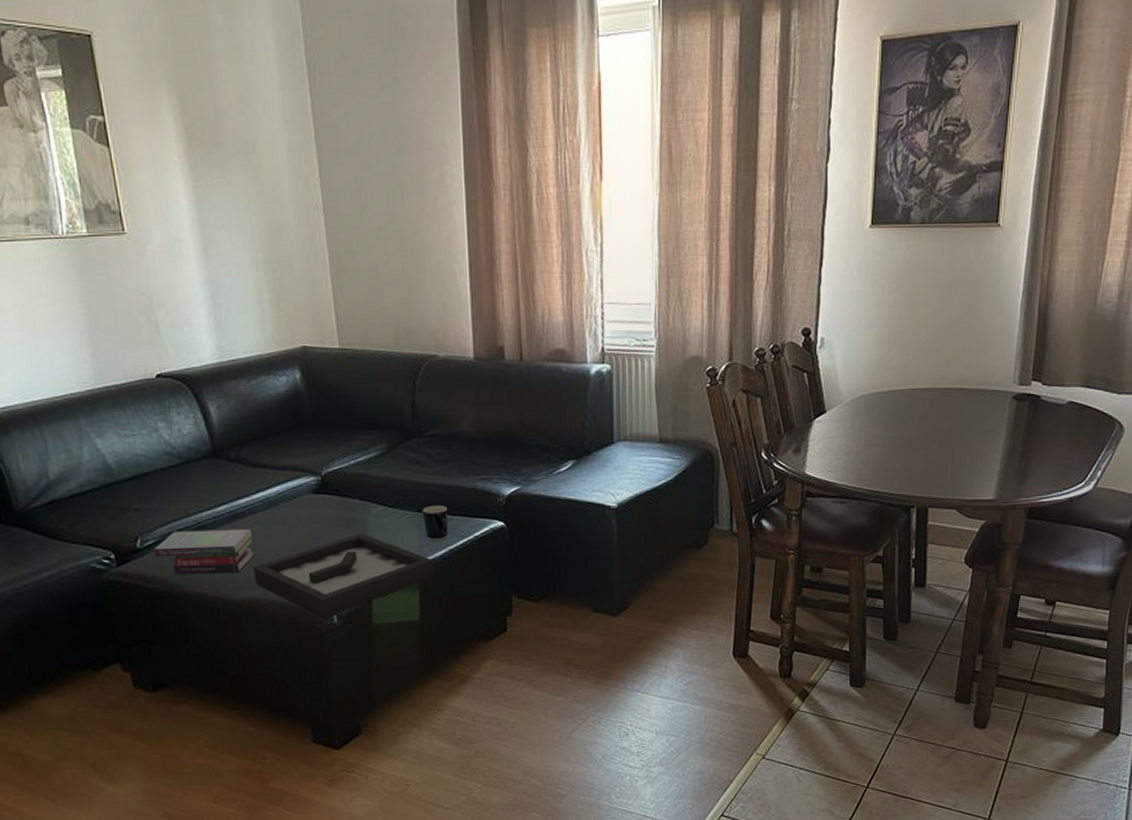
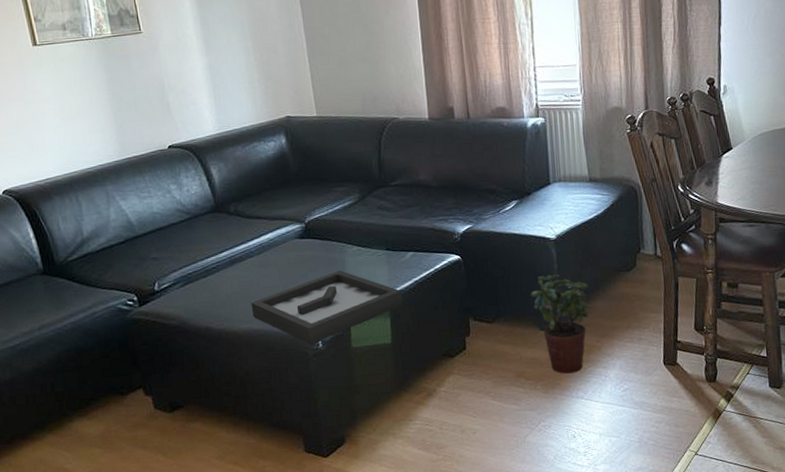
books: present [153,528,254,575] -> none [168,270,251,312]
mug: present [422,504,449,542] -> none [390,243,414,275]
potted plant: none [584,548,656,663] -> present [530,274,593,374]

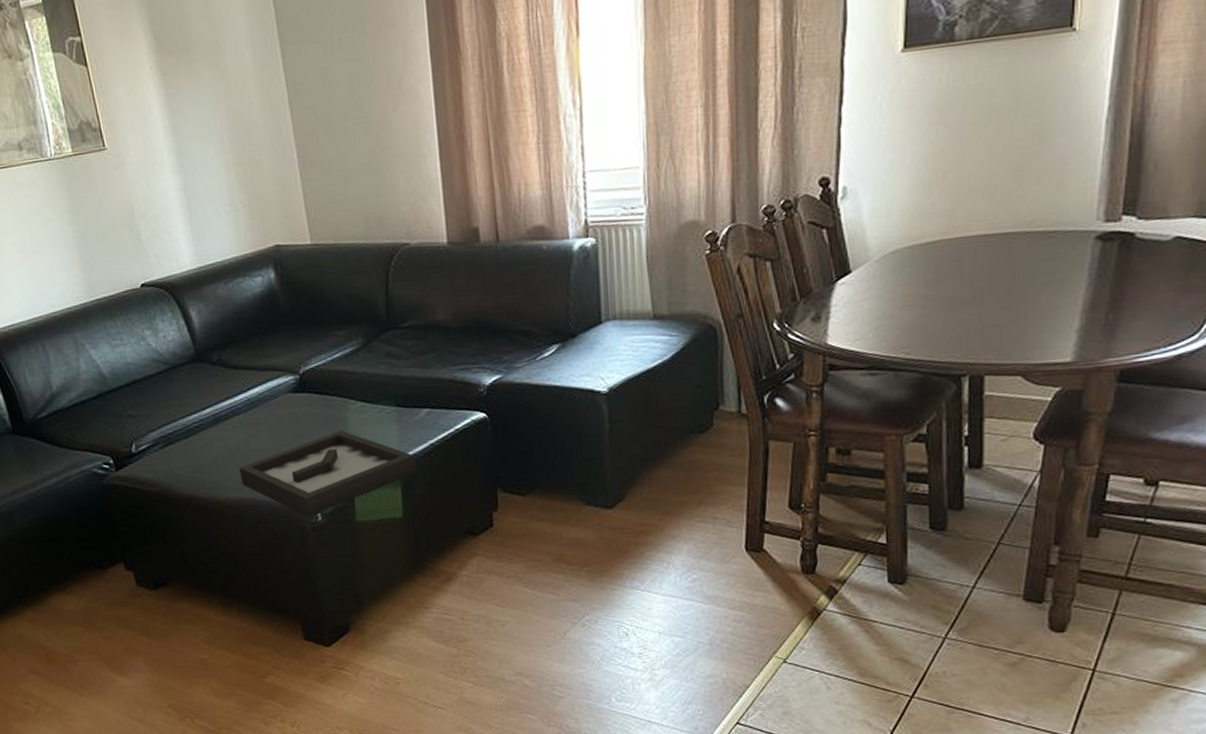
potted plant: present [530,274,593,374] -> none [574,436,655,559]

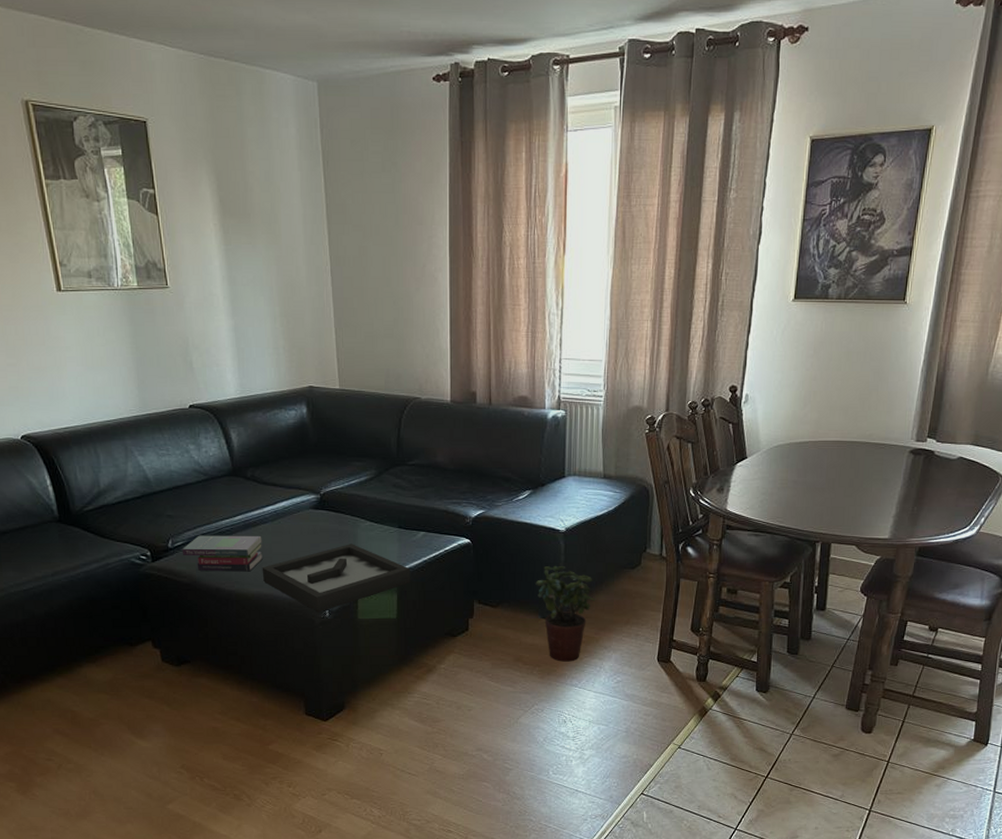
books: none [147,429,239,477] -> present [182,535,263,572]
potted plant: none [574,436,655,559] -> present [535,565,595,662]

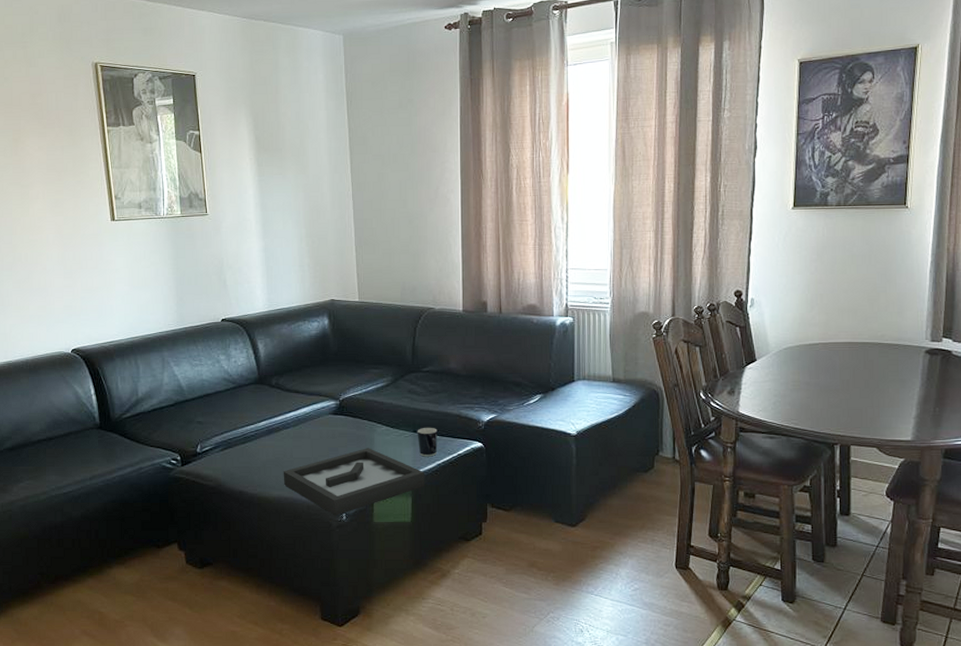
books: present [182,535,263,572] -> none [209,440,284,476]
mug: none [402,522,424,553] -> present [417,427,438,457]
potted plant: present [535,565,595,662] -> none [548,468,609,568]

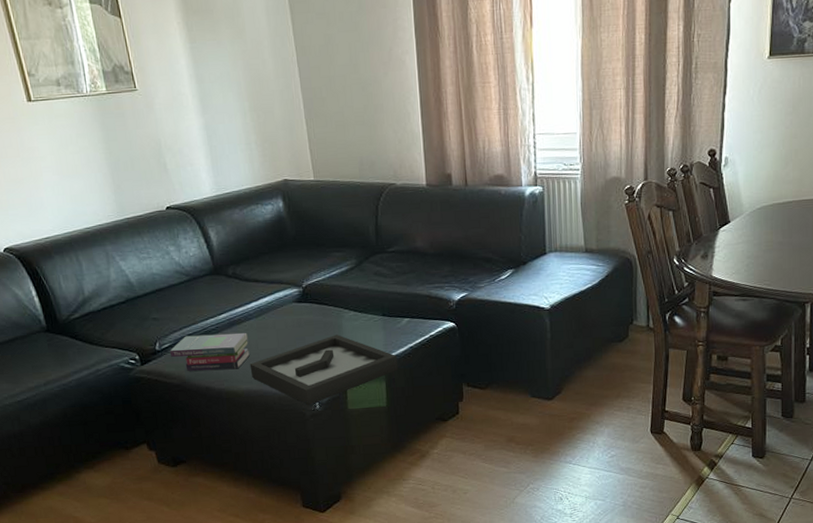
books: none [209,440,284,476] -> present [169,332,250,371]
mug: present [417,427,438,457] -> none [386,309,409,341]

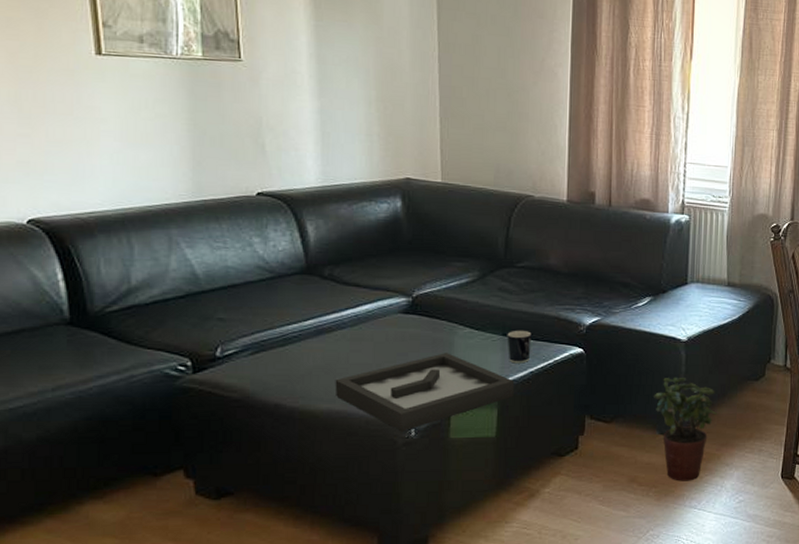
books: present [169,332,250,371] -> none [233,342,337,385]
mug: none [386,309,409,341] -> present [507,330,532,364]
potted plant: none [523,343,584,440] -> present [654,377,717,481]

